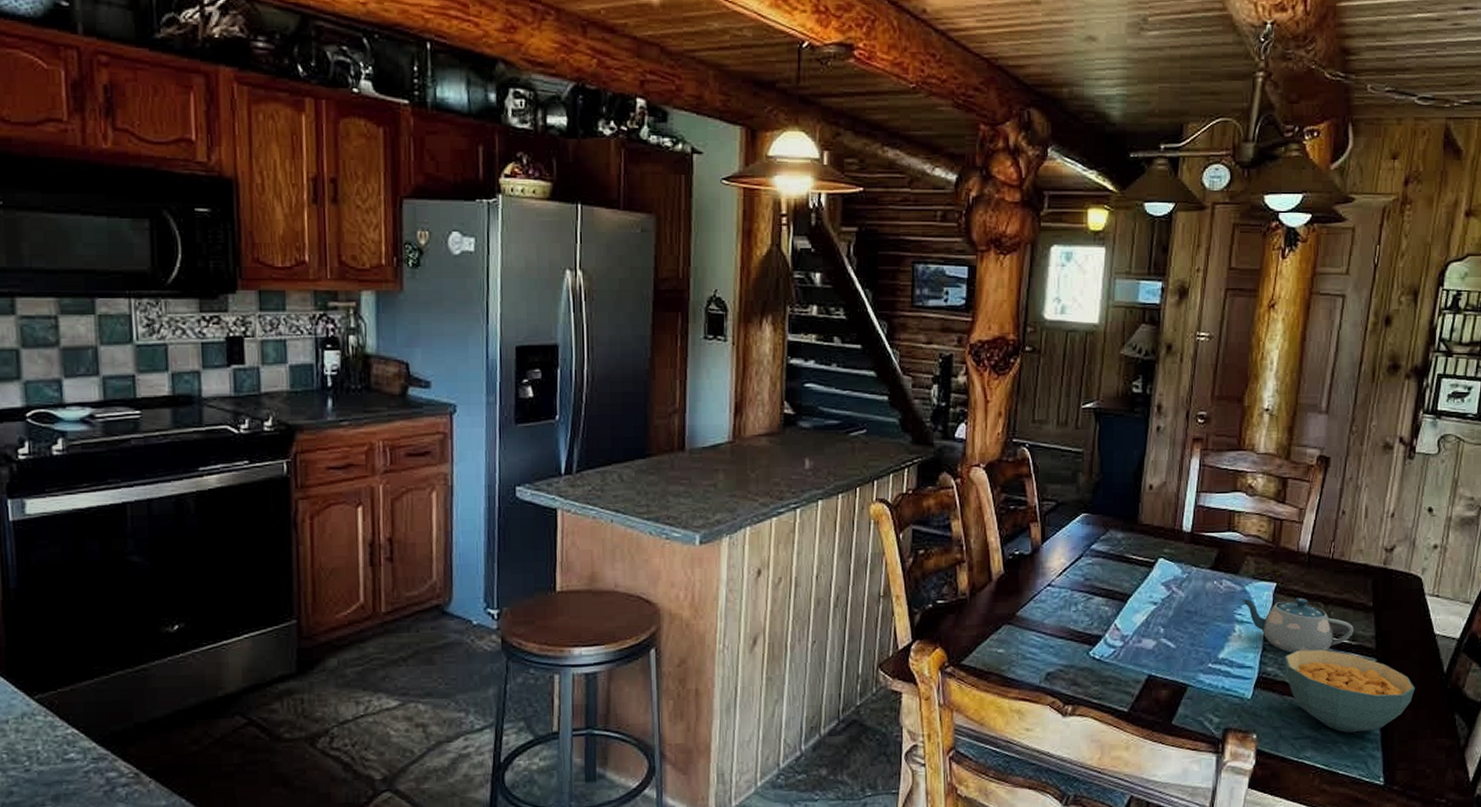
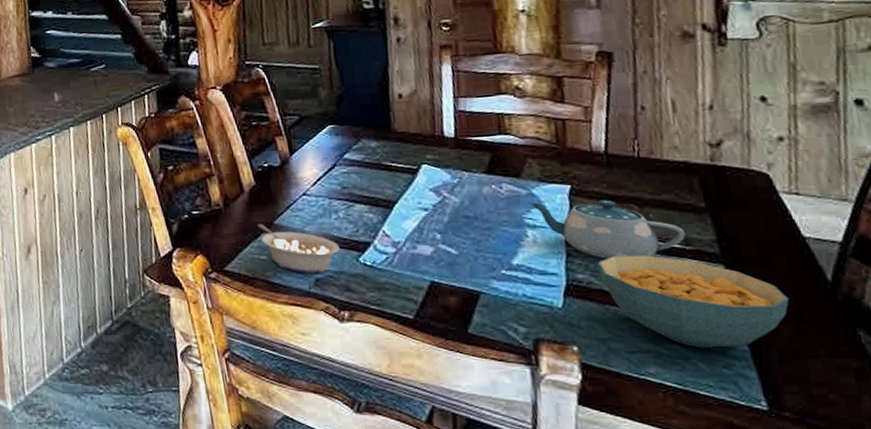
legume: none [1000,615,1073,668] -> present [258,224,340,274]

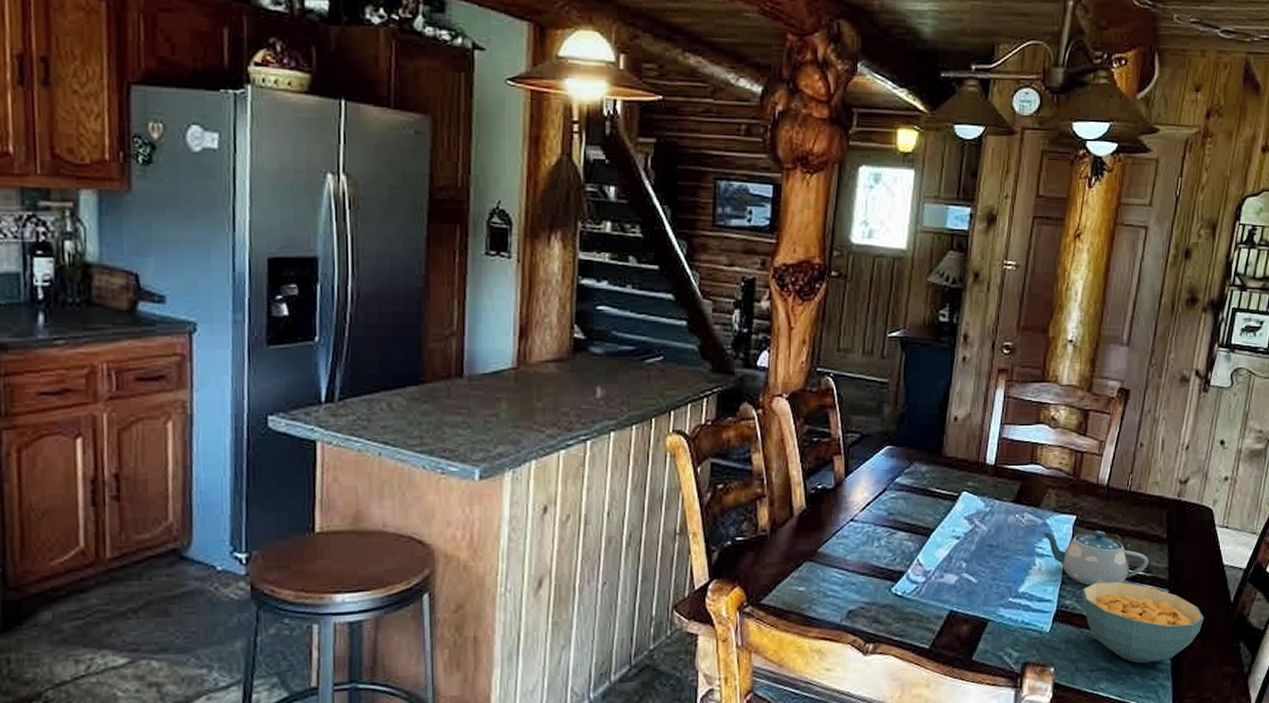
legume: present [258,224,340,274] -> none [801,552,875,606]

